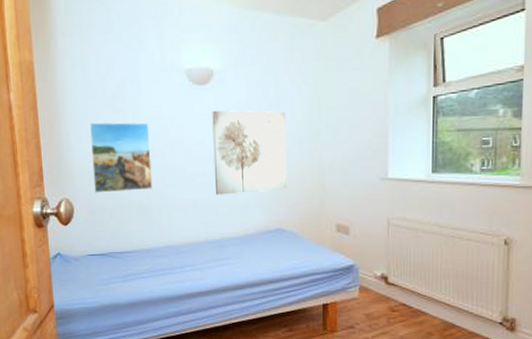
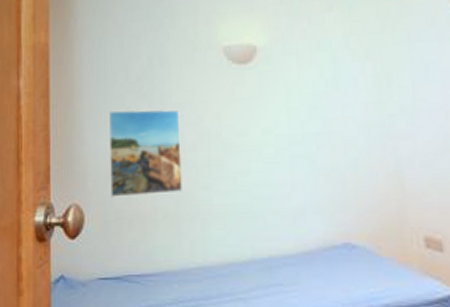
wall art: present [212,110,288,195] -> none [256,92,356,199]

